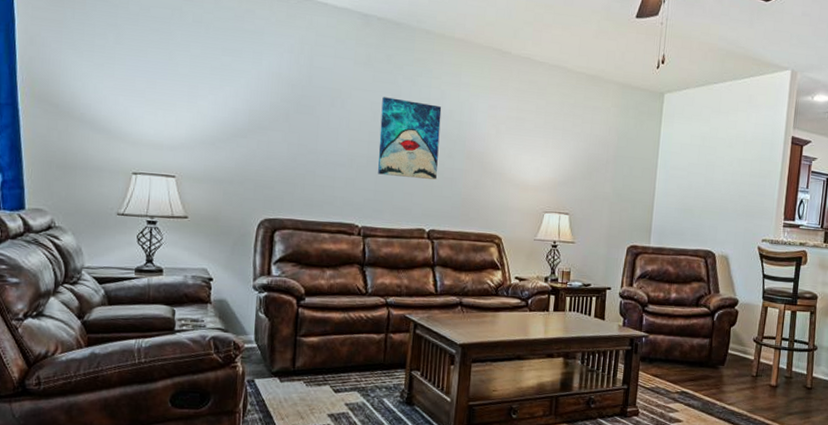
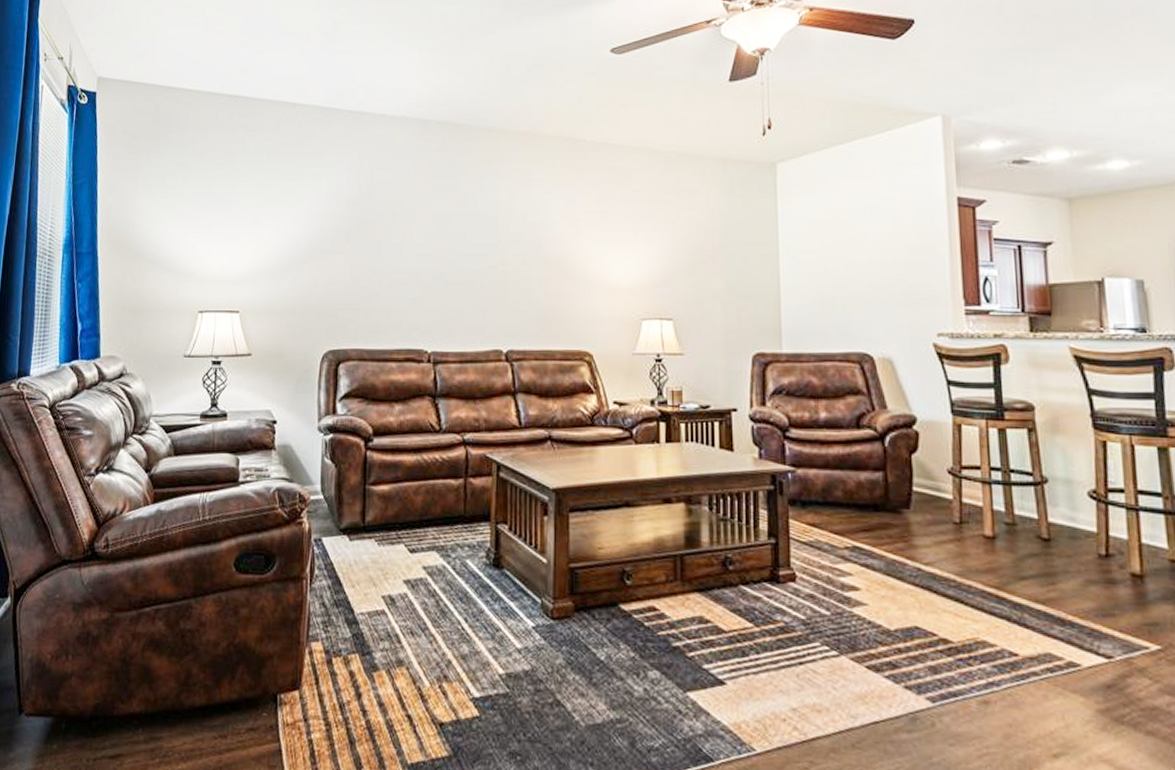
wall art: present [378,97,442,180] -> none [445,205,512,291]

